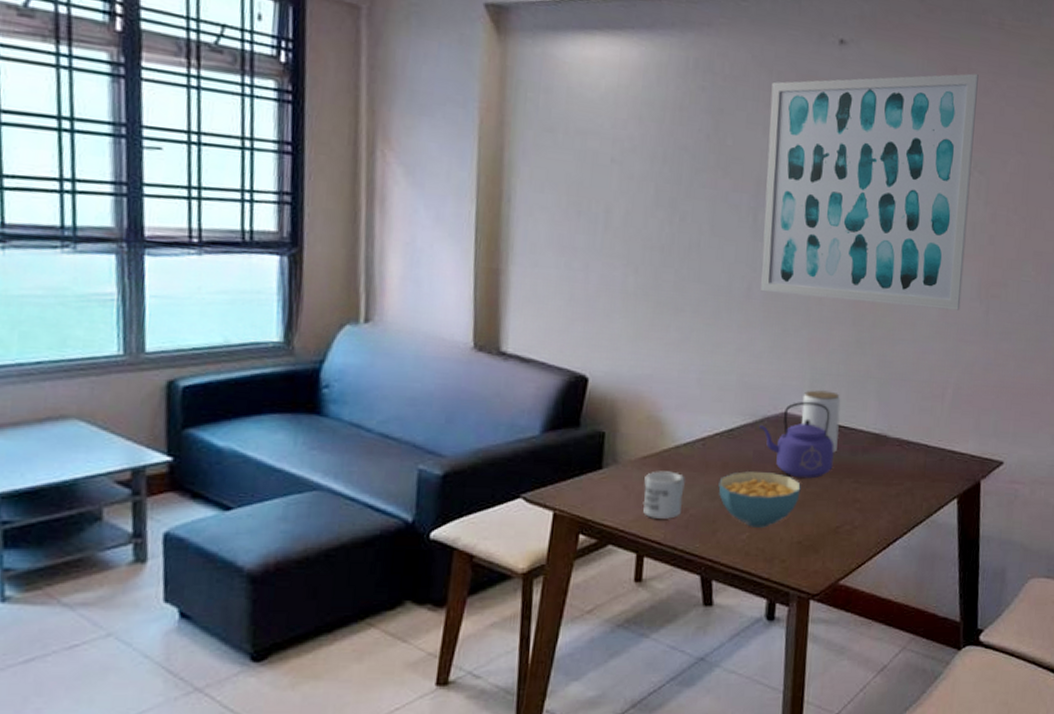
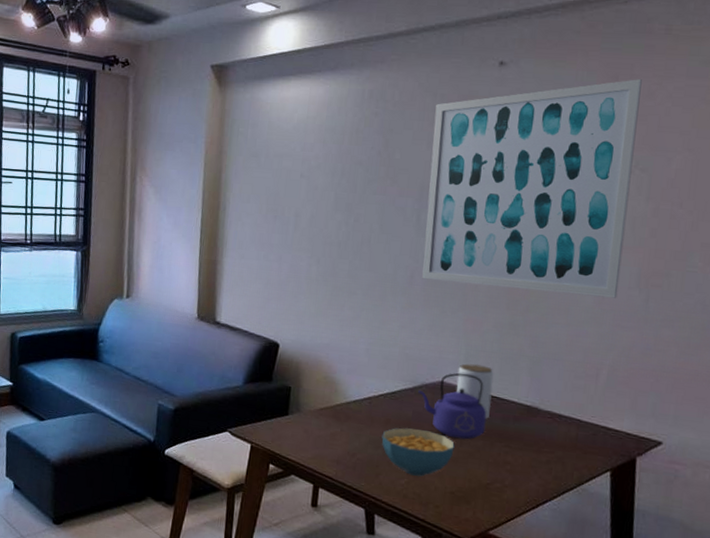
mug: present [642,471,685,519] -> none [319,420,354,460]

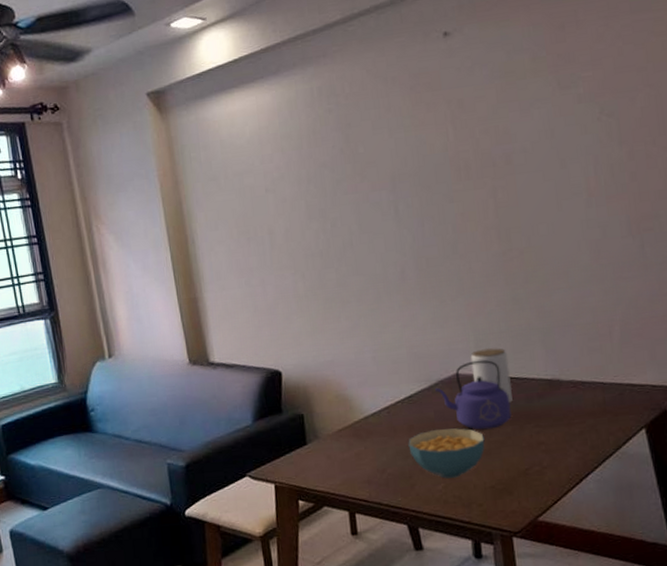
wall art: present [422,79,642,298] -> none [389,24,613,272]

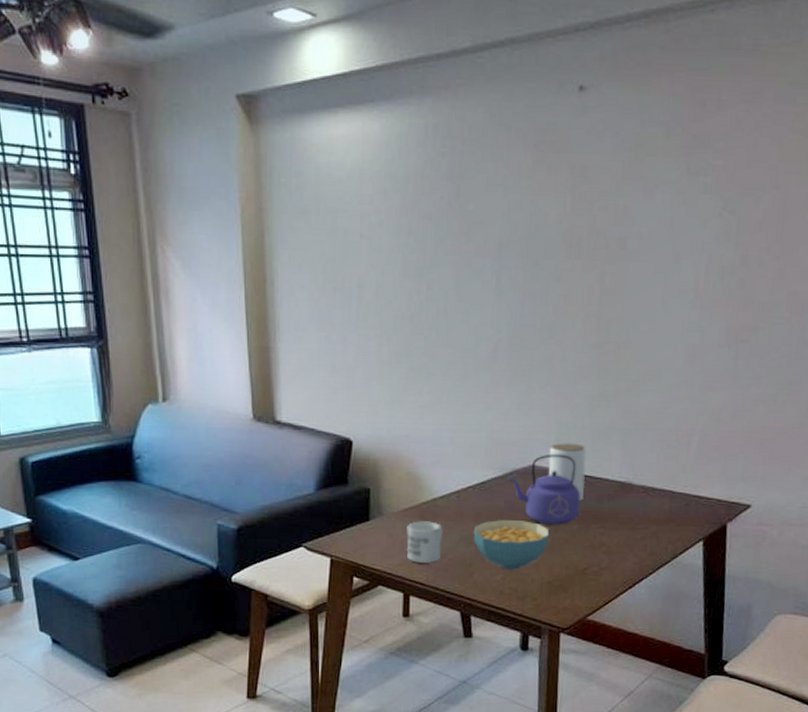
mug: none [343,439,380,481] -> present [406,521,443,563]

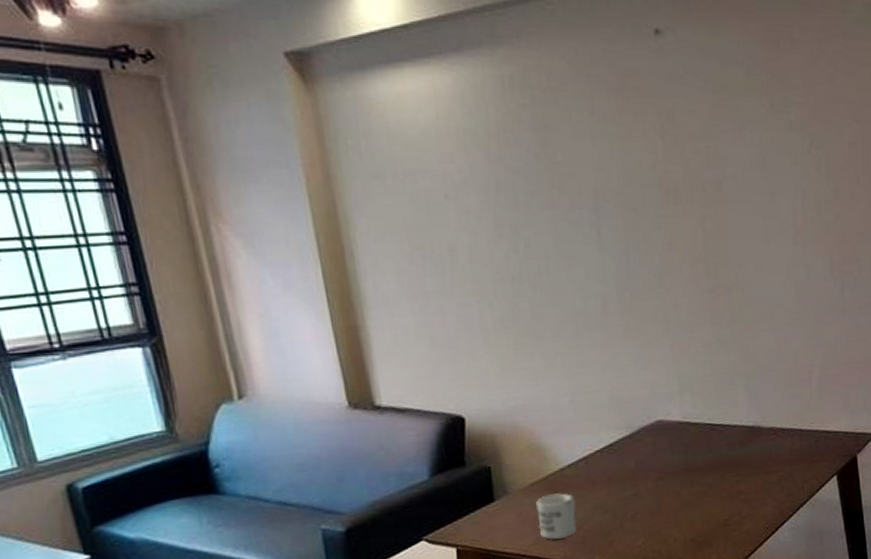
cereal bowl: present [473,520,550,570] -> none [607,479,686,533]
kettle: present [509,454,581,525] -> none [637,405,713,480]
jar: present [548,443,586,501] -> none [674,392,715,451]

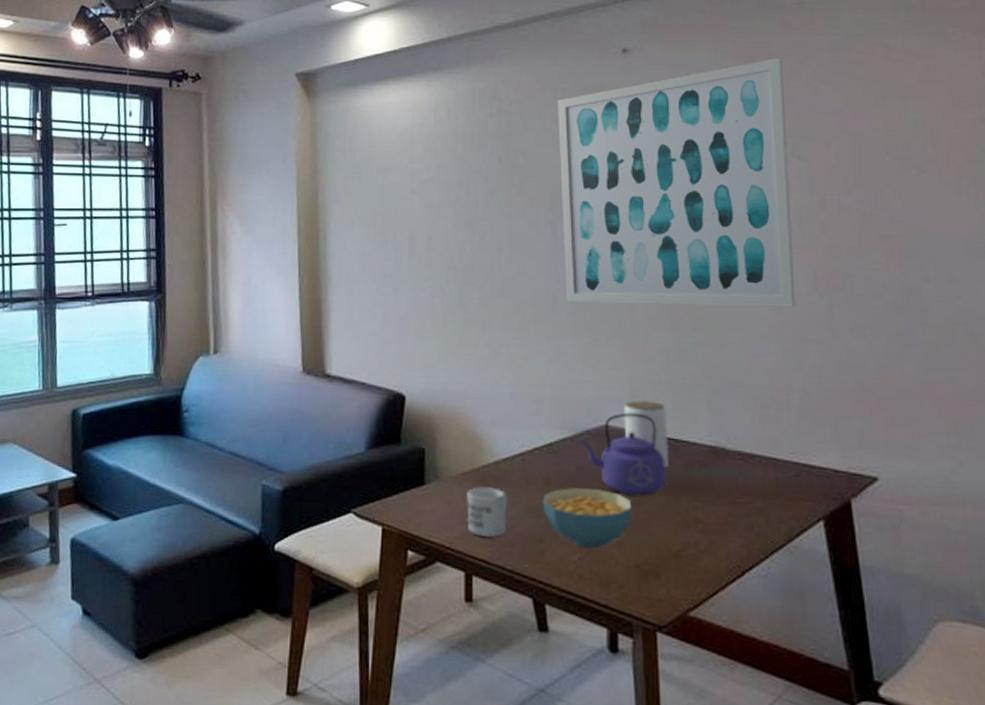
wall art: none [593,43,815,306] -> present [558,58,796,307]
cereal bowl: none [607,479,686,533] -> present [542,488,632,549]
kettle: none [637,405,713,480] -> present [580,412,666,496]
jar: none [674,392,715,451] -> present [623,400,670,468]

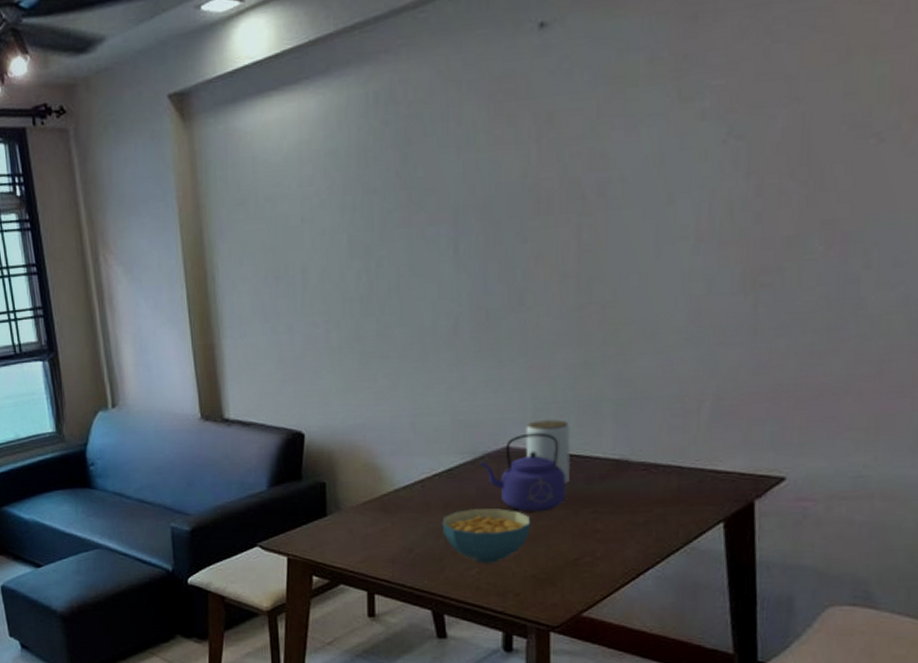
mug: present [467,487,507,537] -> none [368,514,408,559]
wall art: present [558,58,796,307] -> none [462,14,730,326]

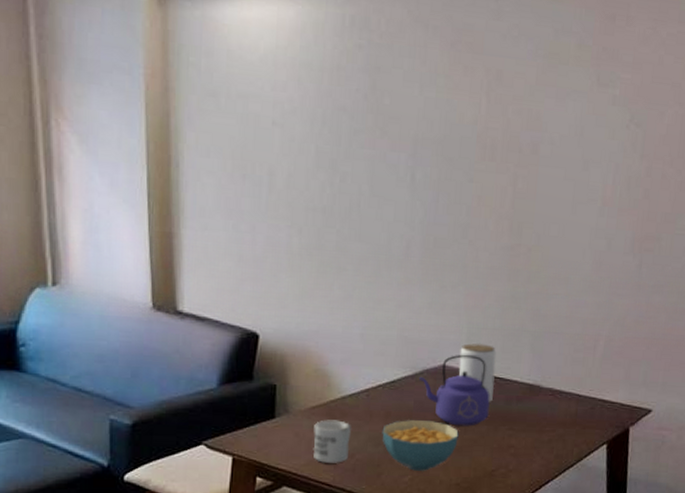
mug: none [368,514,408,559] -> present [313,420,351,463]

